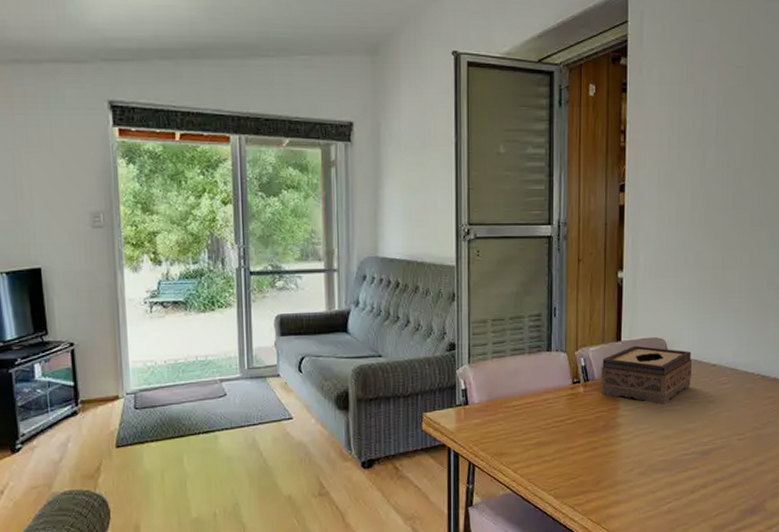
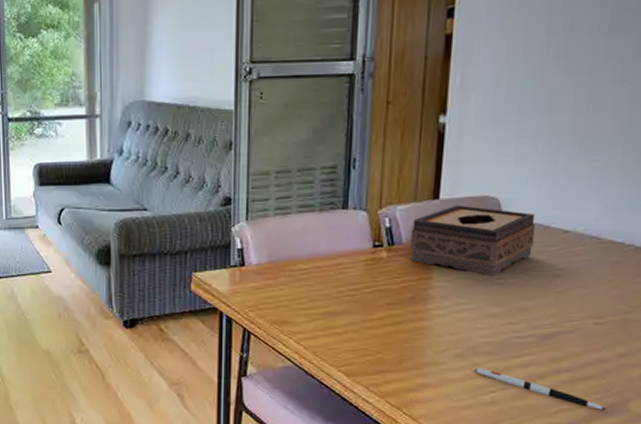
pen: none [655,482,751,511] -> present [475,367,607,410]

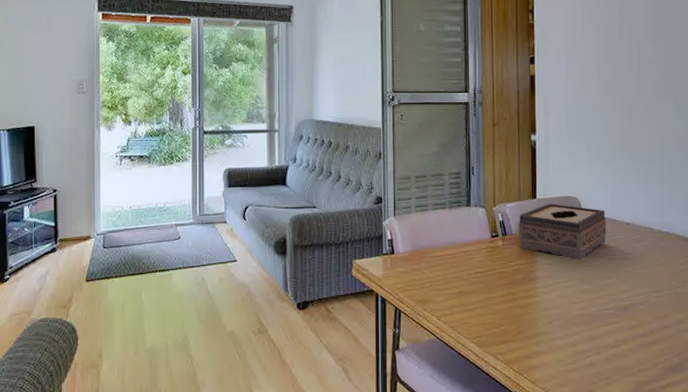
pen: present [475,367,607,410] -> none [576,335,674,368]

